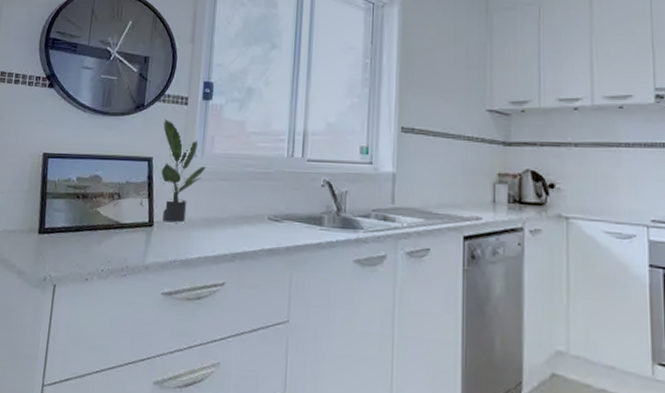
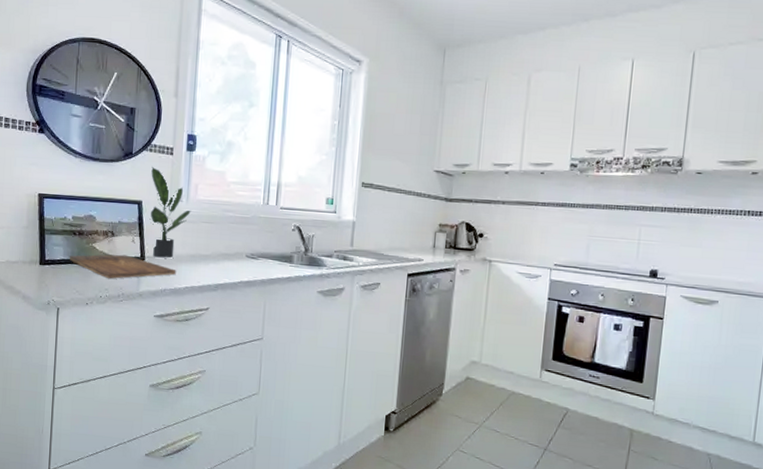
cutting board: none [70,219,188,250] -> present [69,254,176,279]

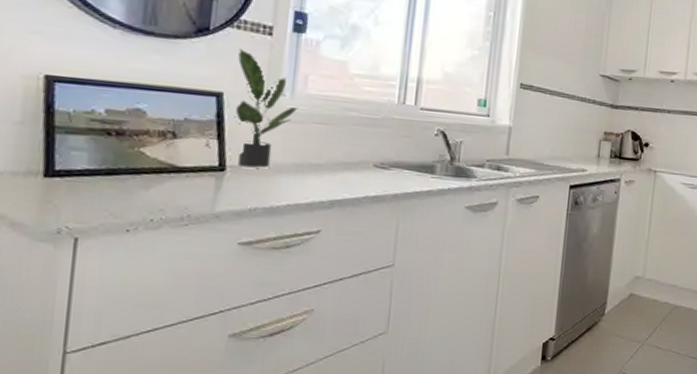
cutting board: present [69,254,176,279] -> none [97,162,274,196]

